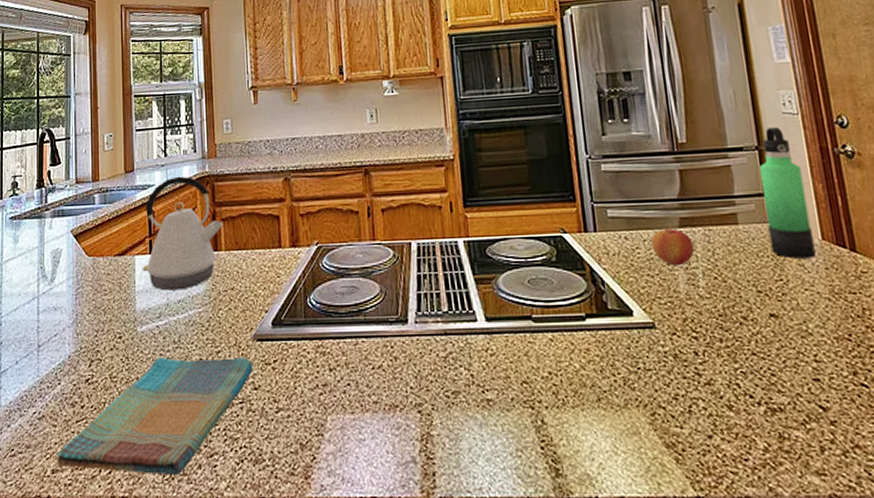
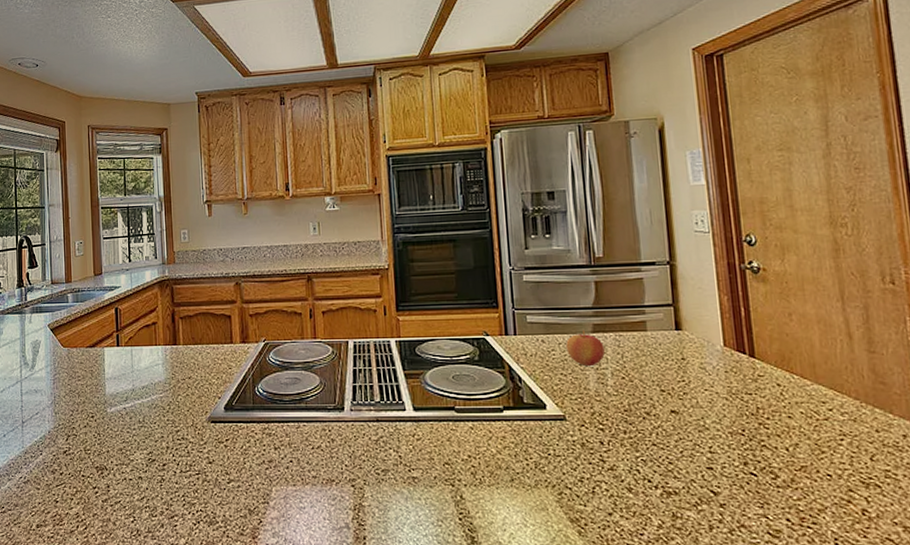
dish towel: present [57,356,254,476] -> none [40,433,208,533]
kettle: present [142,176,224,291] -> none [110,279,182,378]
thermos bottle: present [758,127,816,259] -> none [669,244,717,363]

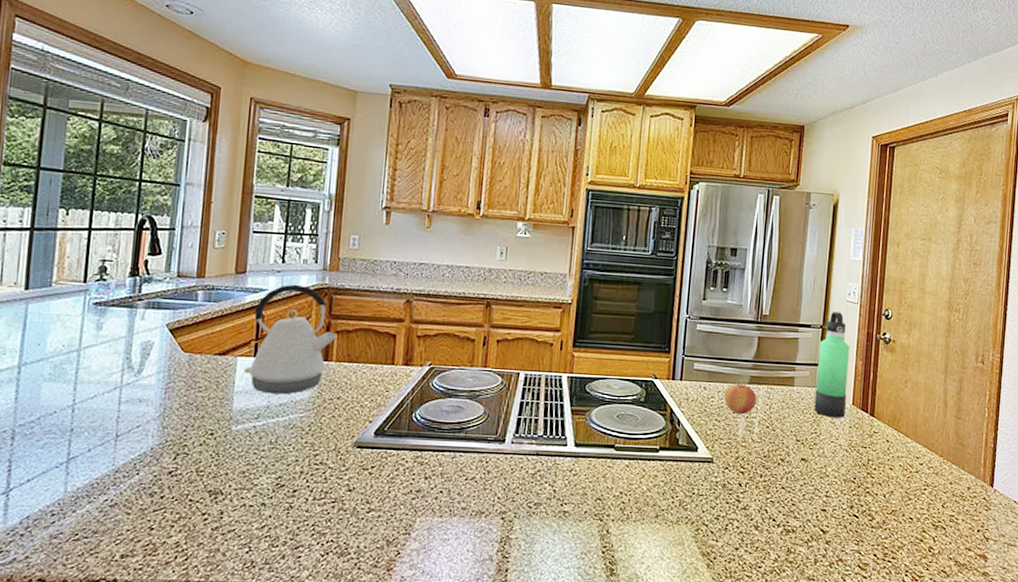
kettle: none [110,279,182,378] -> present [243,284,337,395]
thermos bottle: none [669,244,717,363] -> present [814,312,850,418]

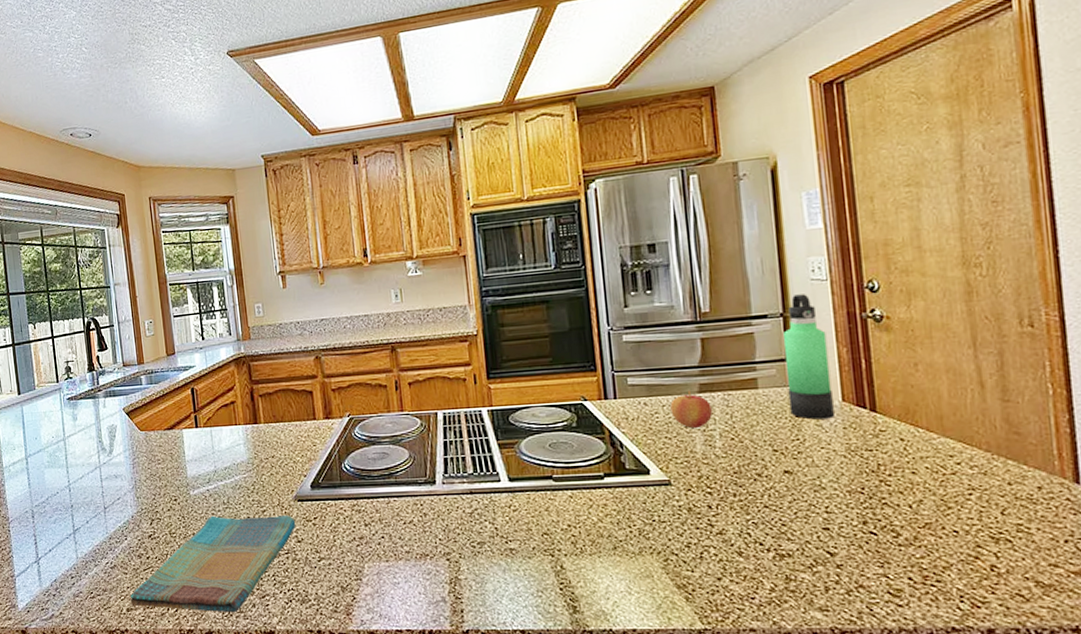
dish towel: none [127,455,351,564] -> present [130,515,296,613]
kettle: present [243,284,337,395] -> none [188,357,261,460]

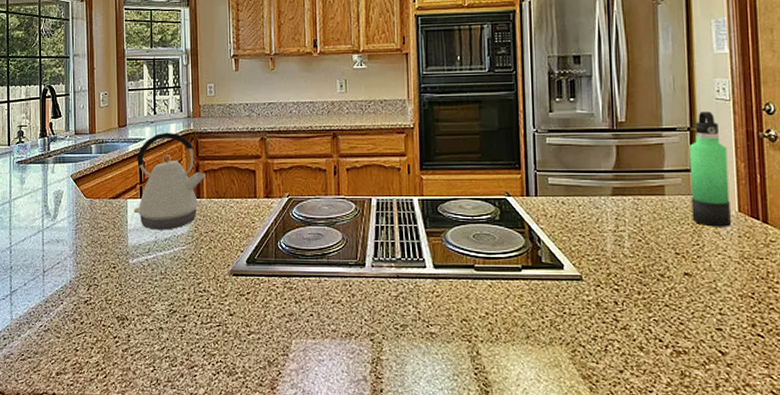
dish towel: present [130,515,296,613] -> none [60,285,230,382]
kettle: none [188,357,261,460] -> present [133,132,206,230]
apple: present [670,390,712,428] -> none [585,193,623,228]

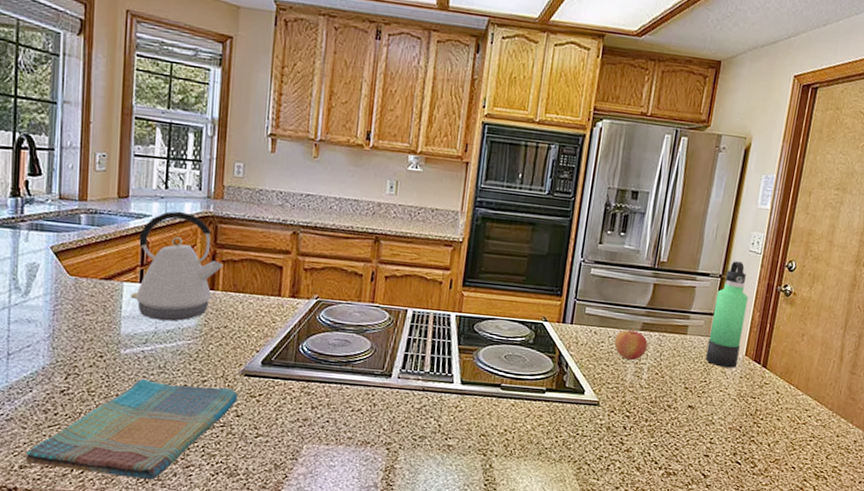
dish towel: none [60,285,230,382] -> present [25,378,238,480]
apple: none [585,193,623,228] -> present [614,327,648,360]

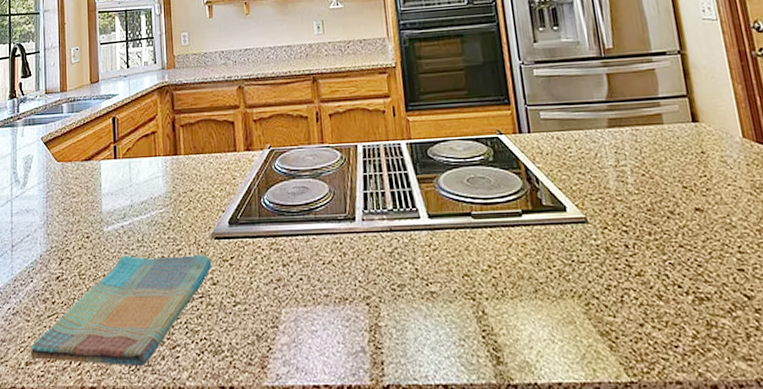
kettle: present [130,211,223,322] -> none [107,85,182,193]
apple: present [614,327,648,360] -> none [582,125,623,163]
thermos bottle: present [705,261,749,368] -> none [681,32,737,156]

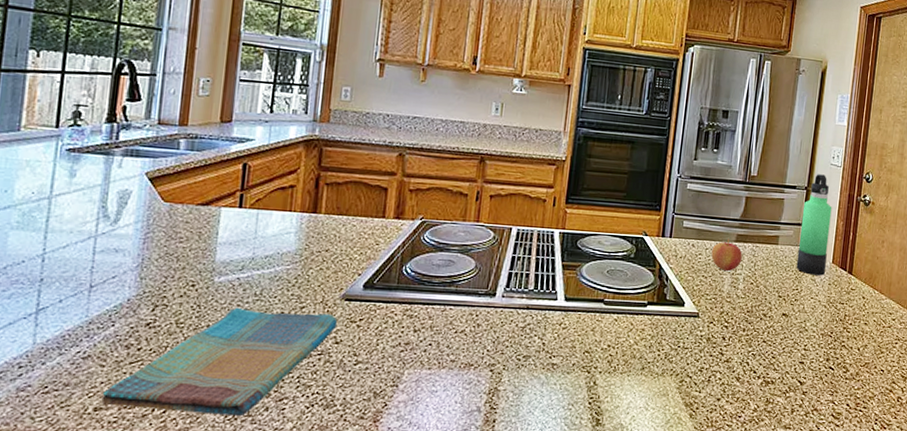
apple: none [582,125,623,163] -> present [711,238,742,271]
thermos bottle: none [681,32,737,156] -> present [796,174,832,276]

